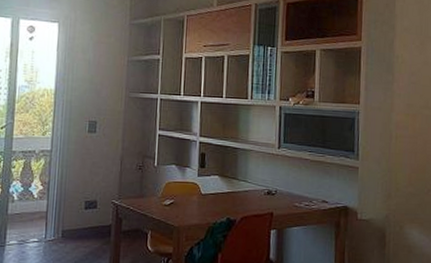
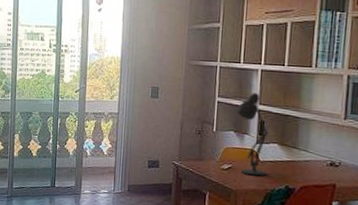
desk lamp: none [177,125,209,210] -> present [236,93,268,176]

